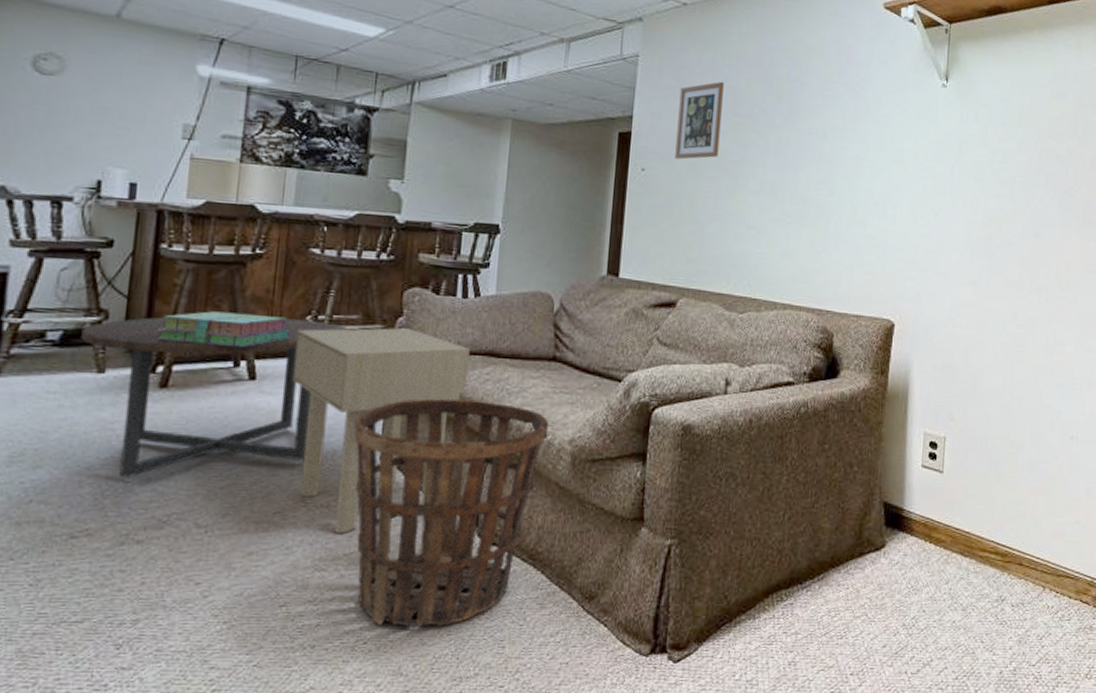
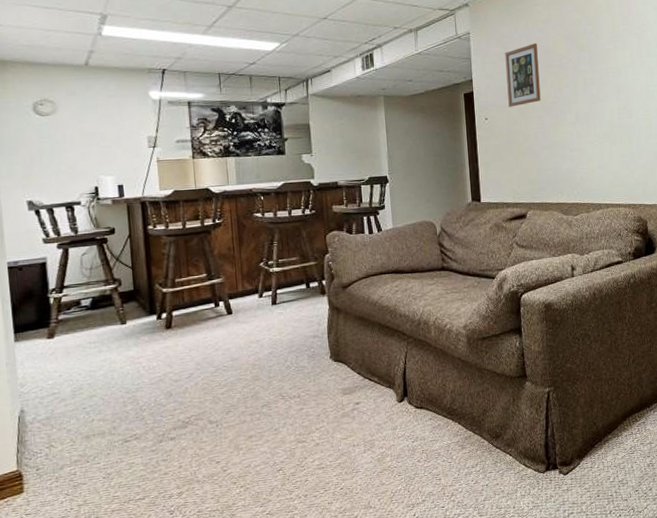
coffee table: present [81,316,350,482] -> none [105,265,293,398]
stack of books: present [157,311,290,348] -> none [157,266,250,296]
side table: present [292,327,470,533] -> none [255,261,383,415]
basket: present [354,398,549,626] -> none [307,306,448,475]

